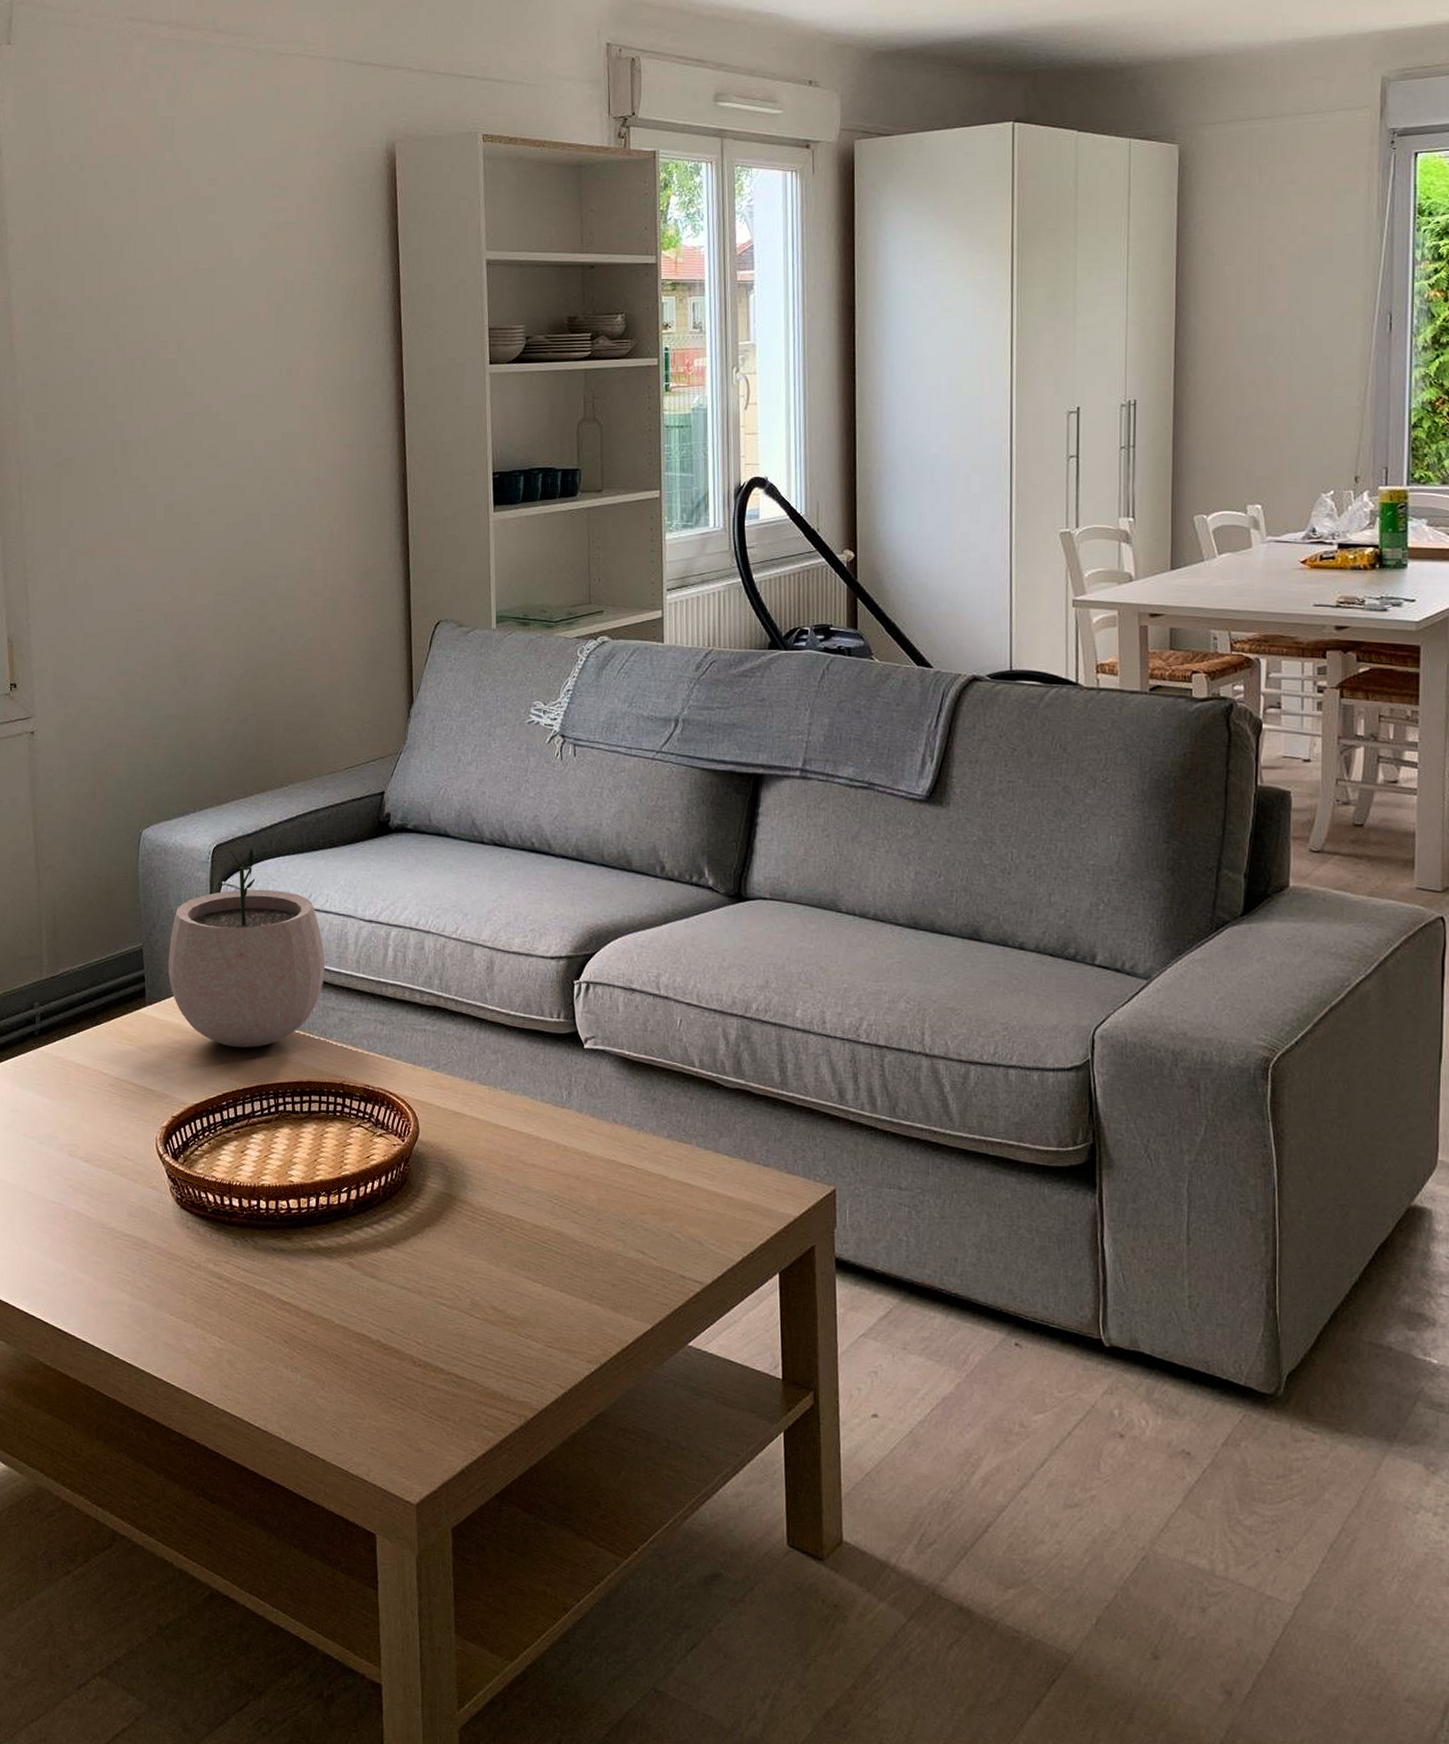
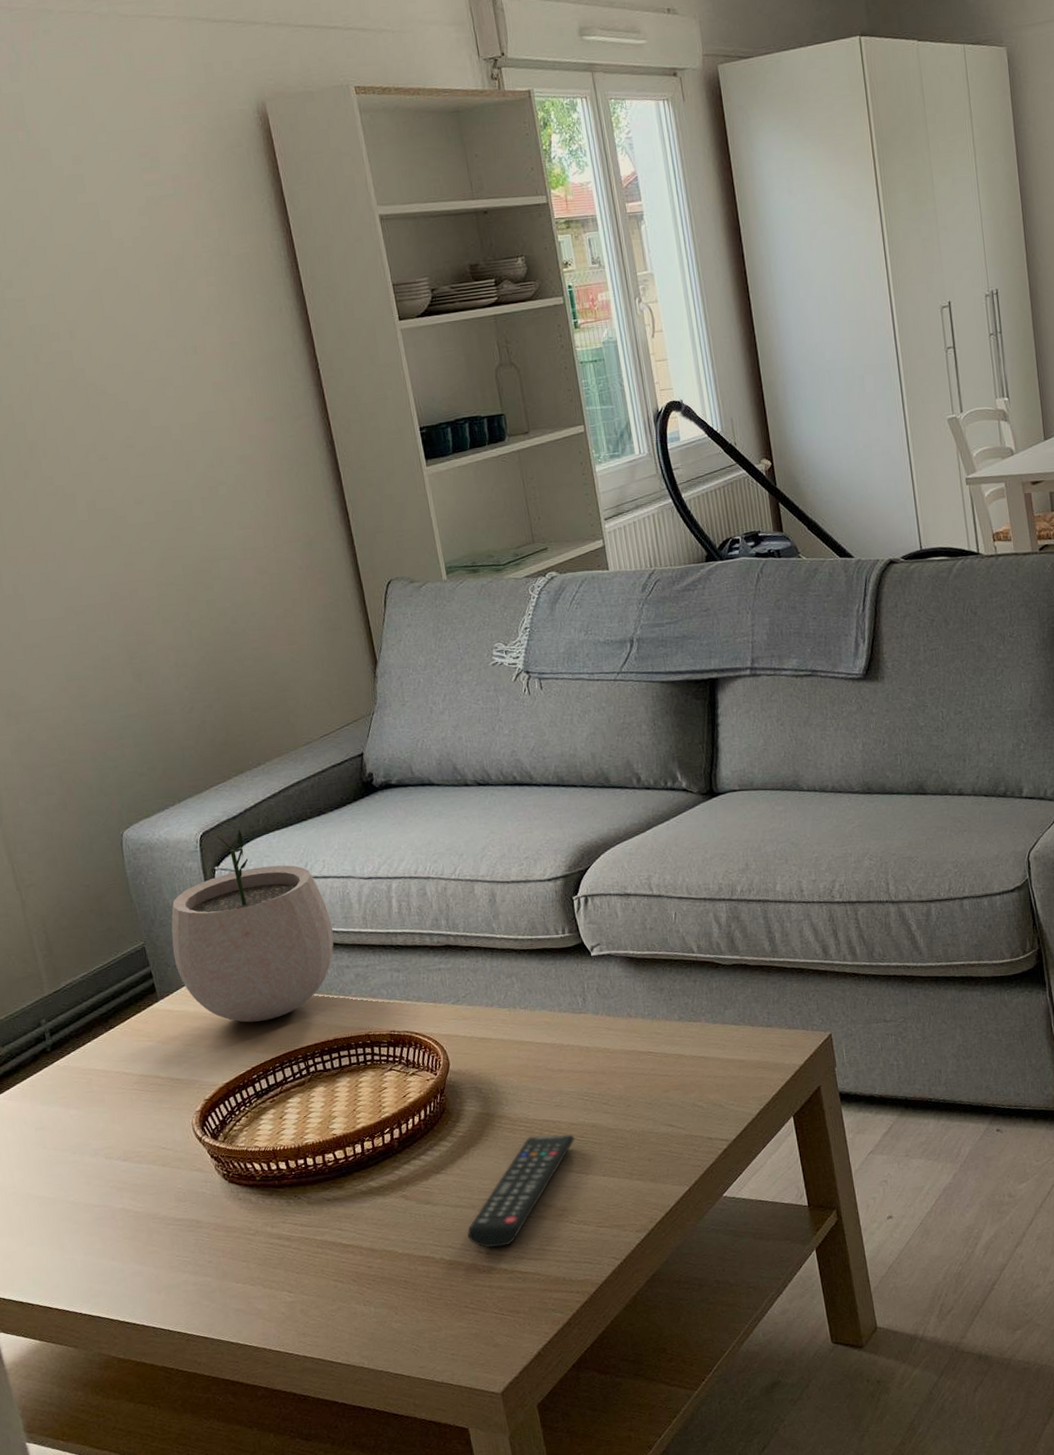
remote control: none [407,1230,537,1344] -> present [467,1134,575,1248]

